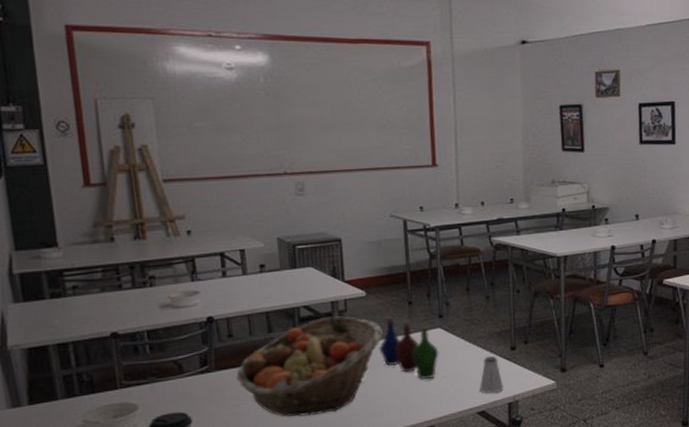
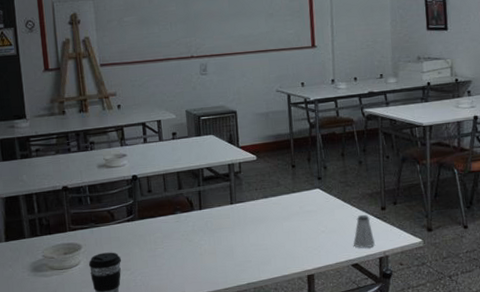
fruit basket: present [236,315,383,417] -> none [154,176,271,261]
bottle: present [379,316,439,379] -> none [267,178,318,234]

